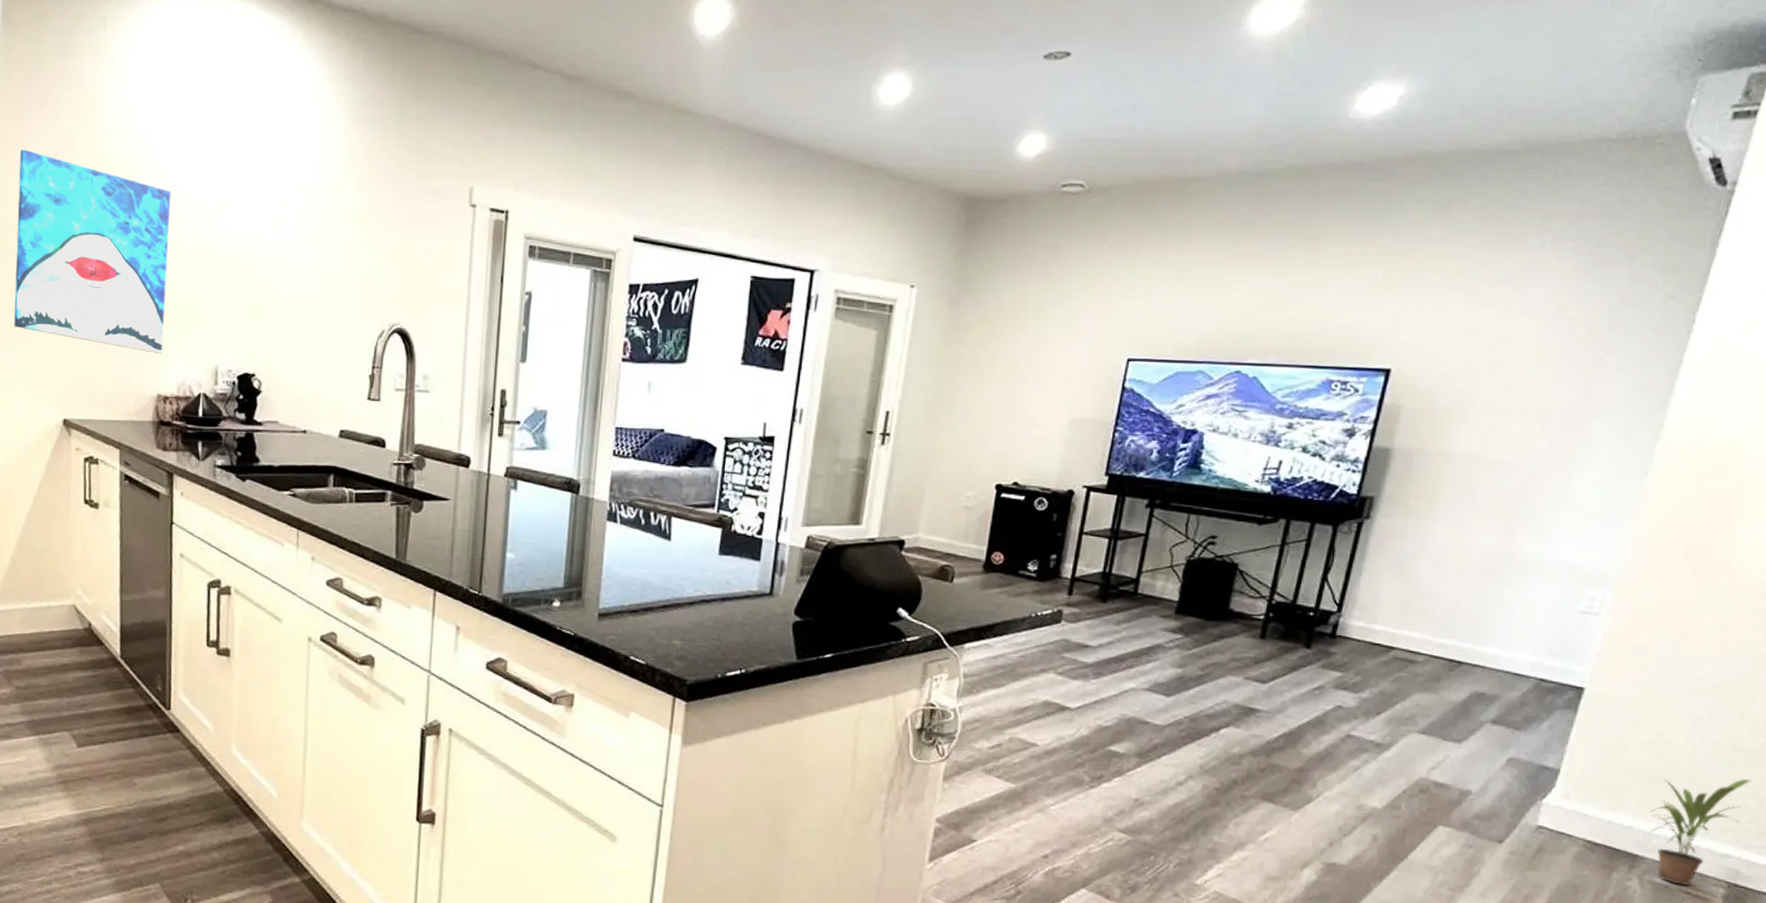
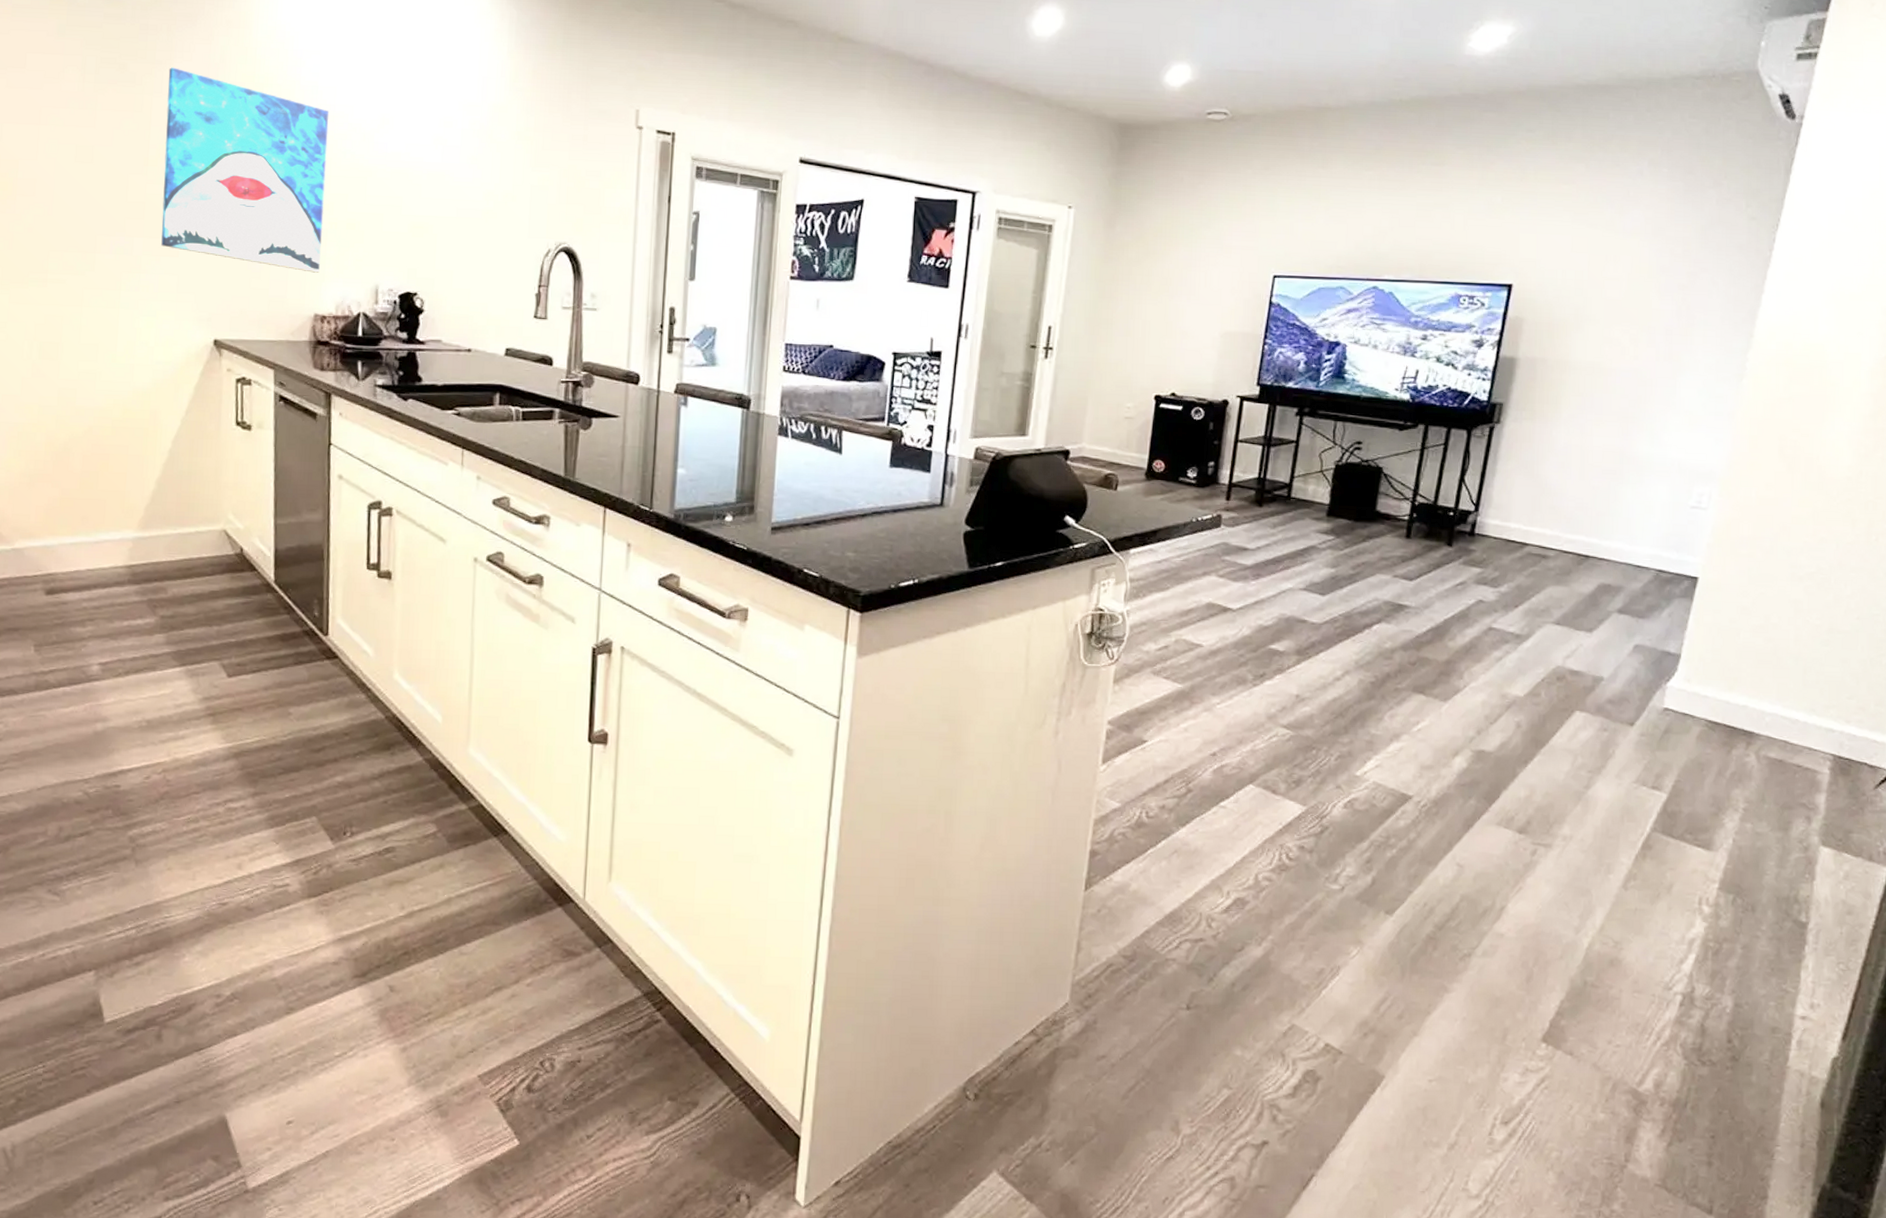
potted plant: present [1650,778,1751,885] -> none [1762,657,1848,759]

